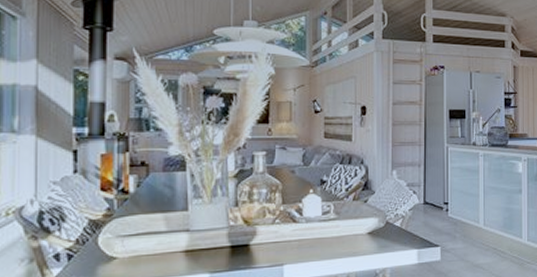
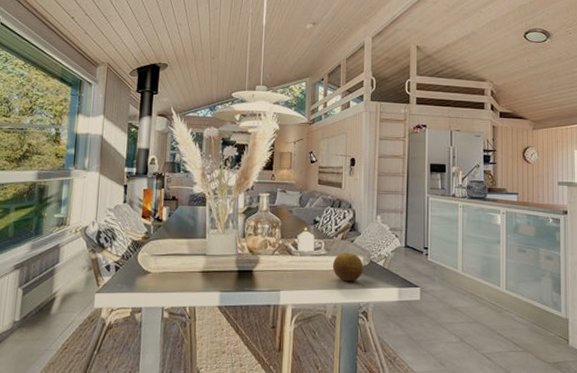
fruit: none [343,214,379,248] -> present [332,252,364,282]

